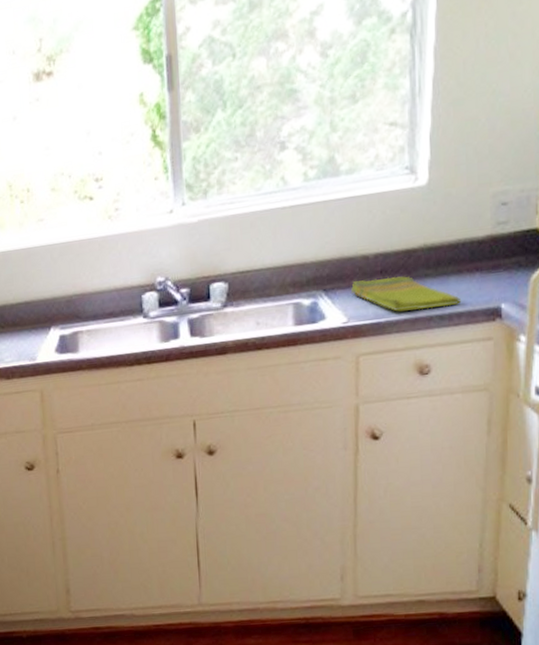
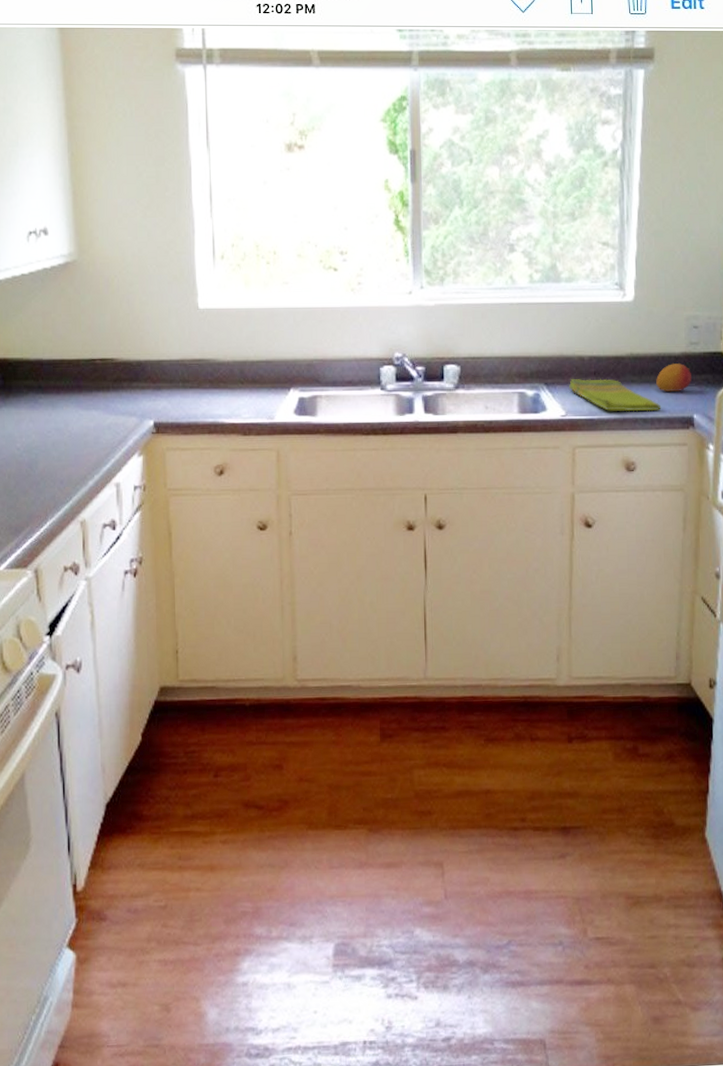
fruit: none [455,248,499,283] -> present [656,363,691,393]

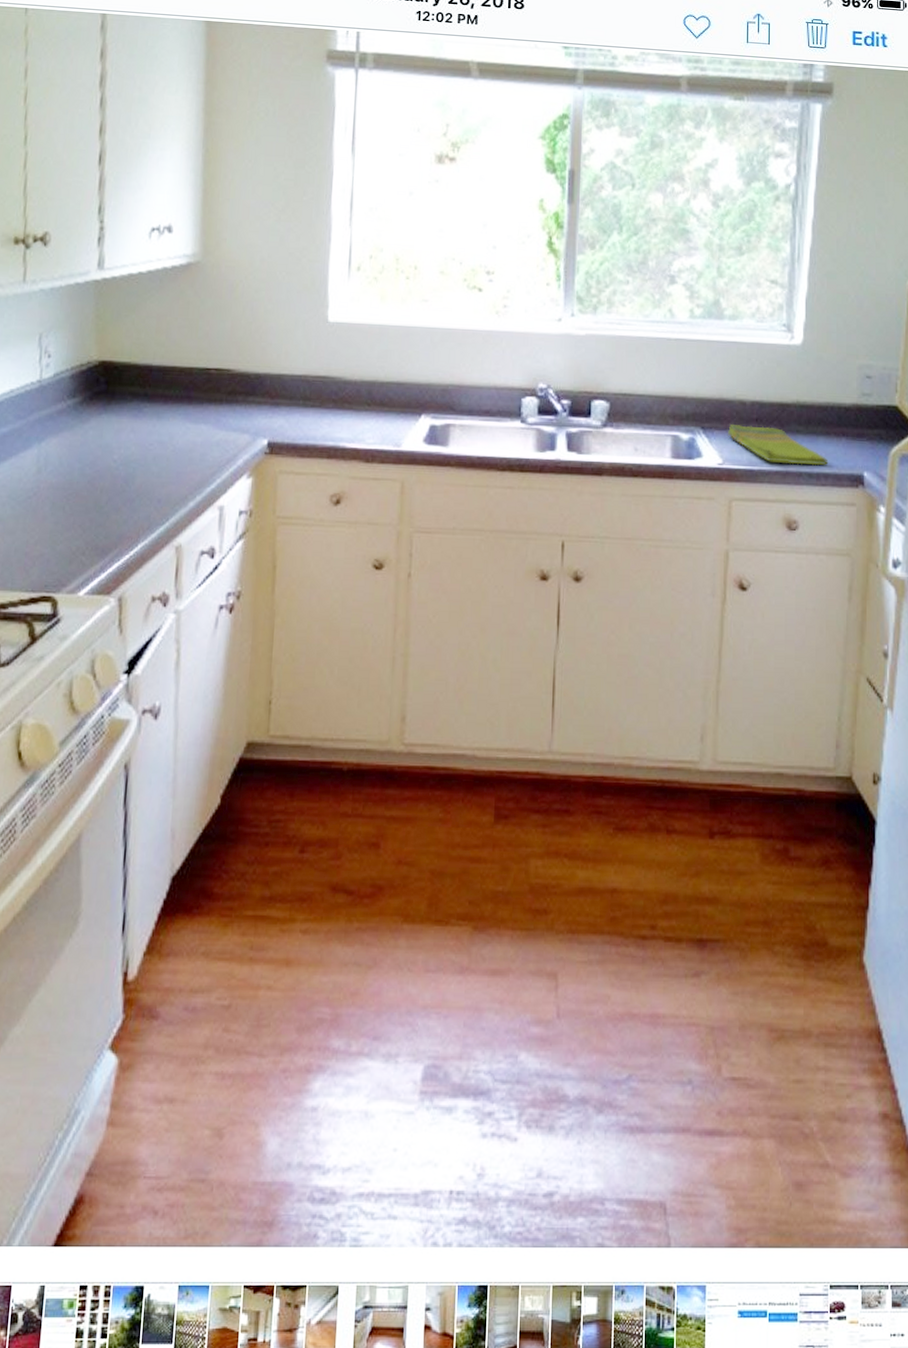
fruit: present [656,363,691,393] -> none [824,415,862,447]

